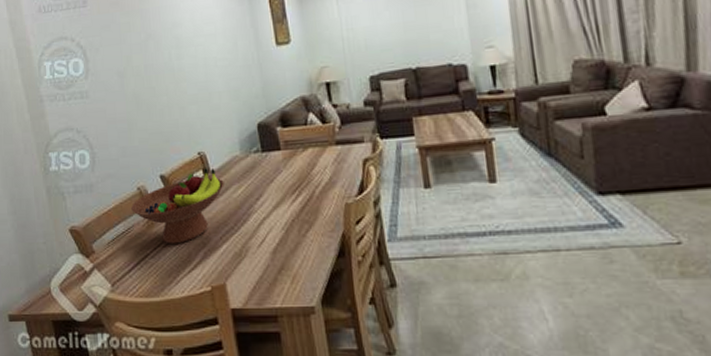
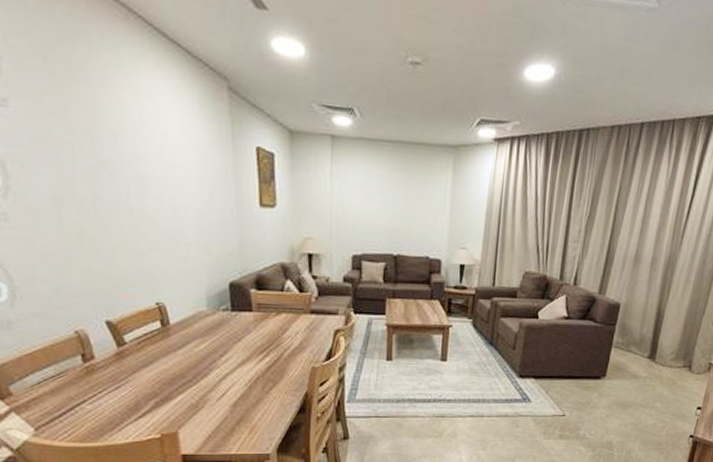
fruit bowl: present [131,168,224,244] -> none [65,319,185,392]

